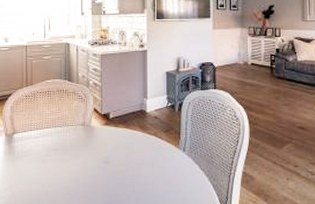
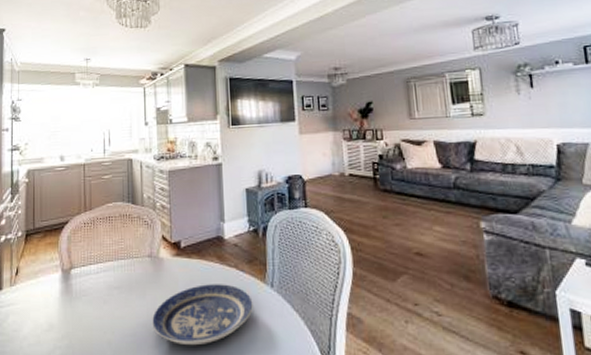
plate: none [84,148,168,197] -> present [152,284,253,346]

